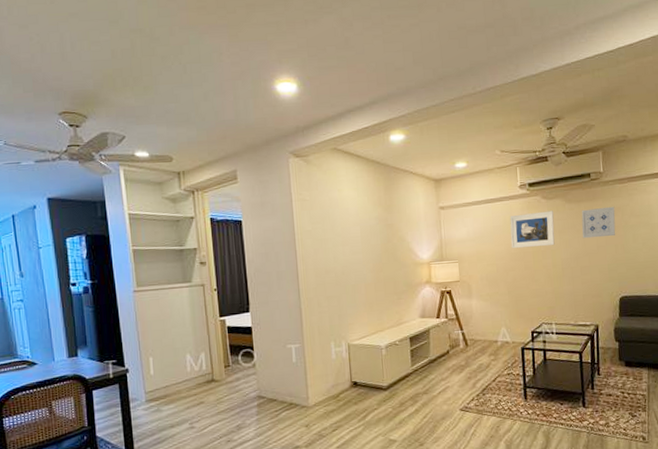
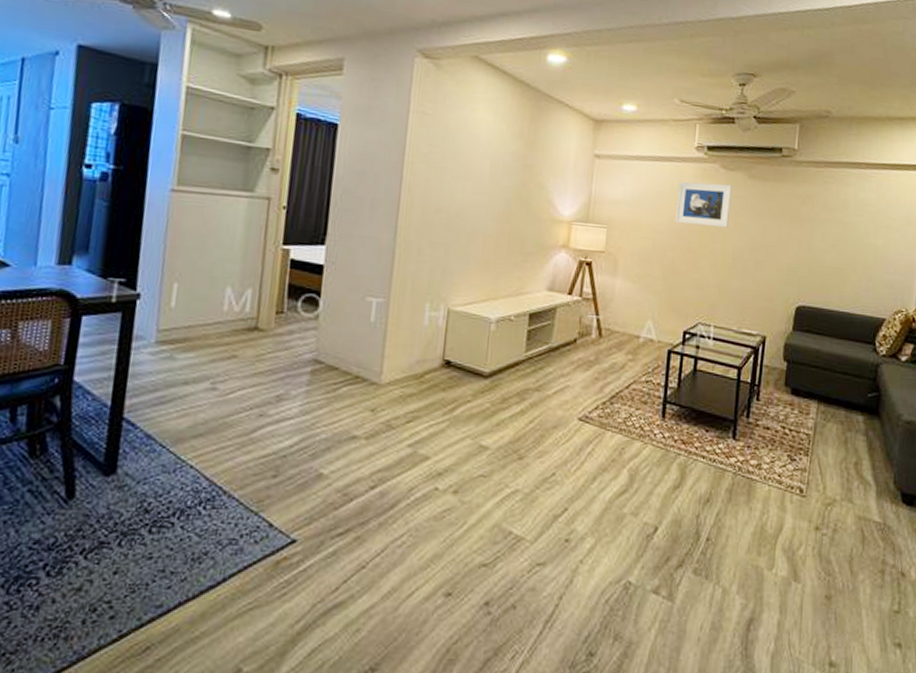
wall art: present [581,206,616,239] -> none [762,190,806,230]

